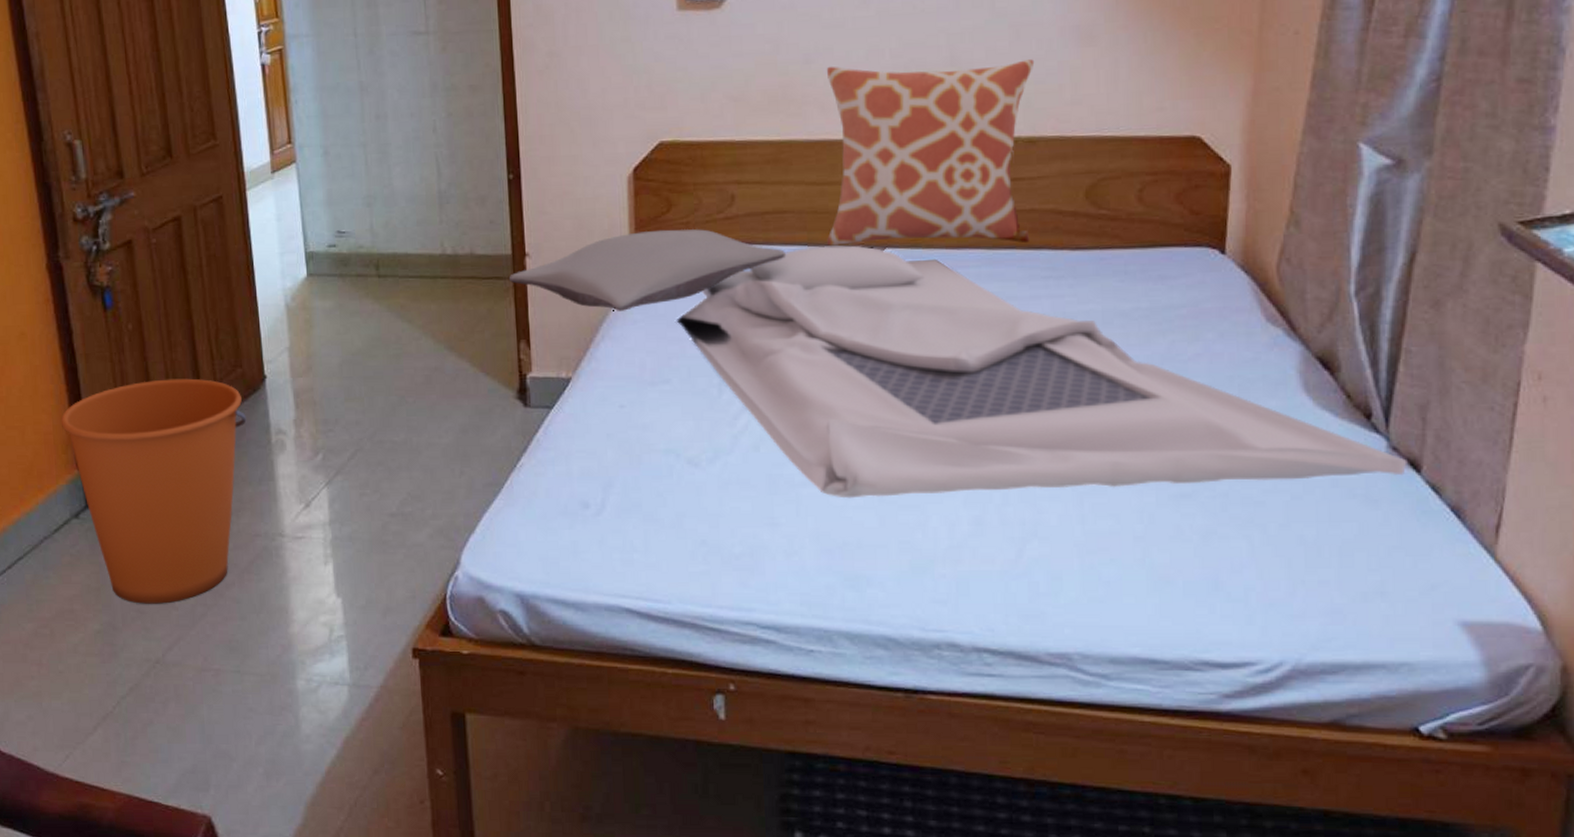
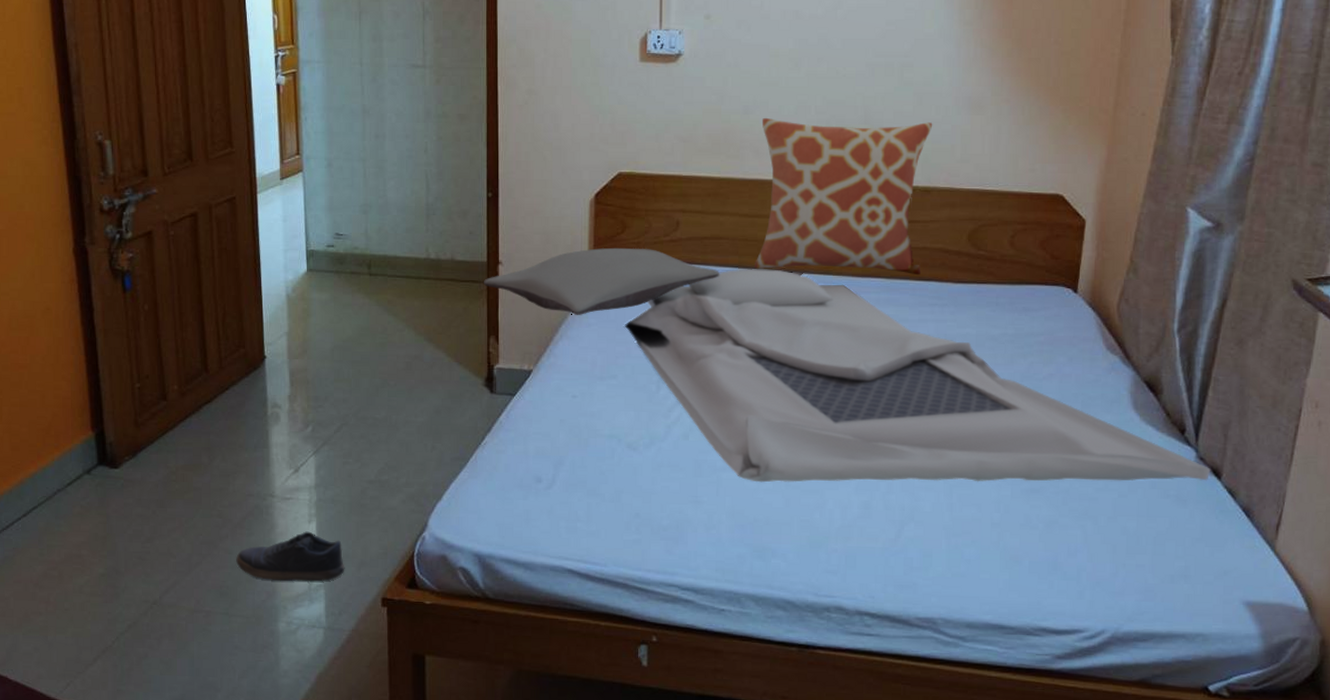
bucket: present [61,378,247,604] -> none [79,355,246,552]
shoe: none [245,574,369,633] -> present [236,531,345,582]

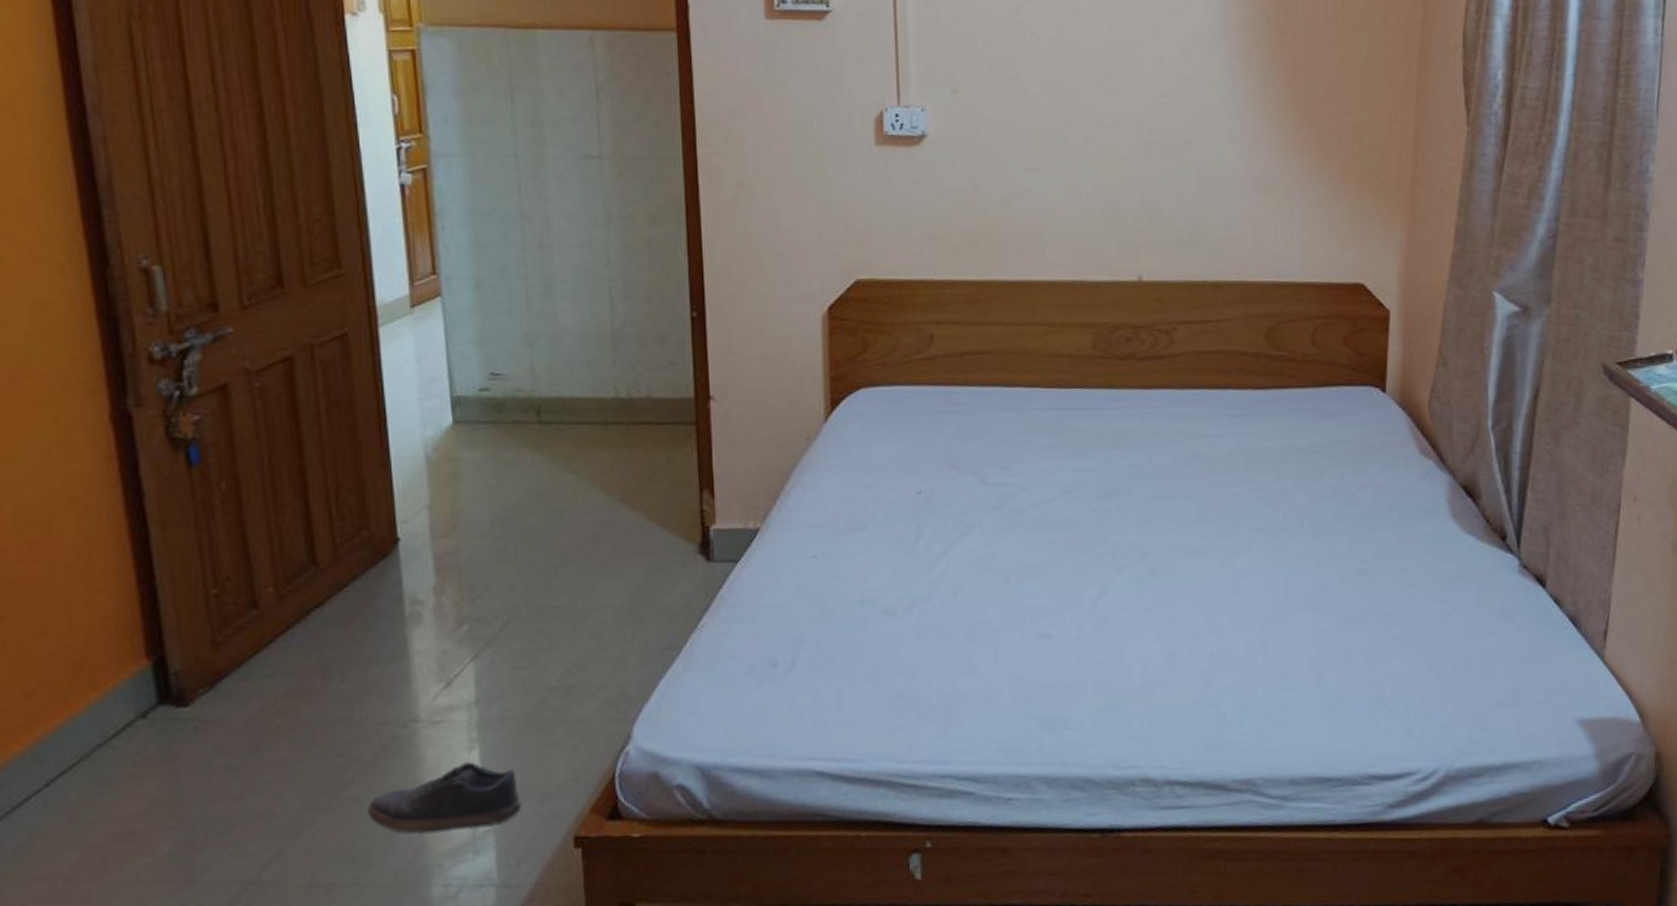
pillow: present [483,247,719,315] -> none [690,370,984,456]
blanket: present [624,269,1211,483] -> none [872,386,1535,641]
pillow: present [755,117,933,276] -> none [1025,207,1220,387]

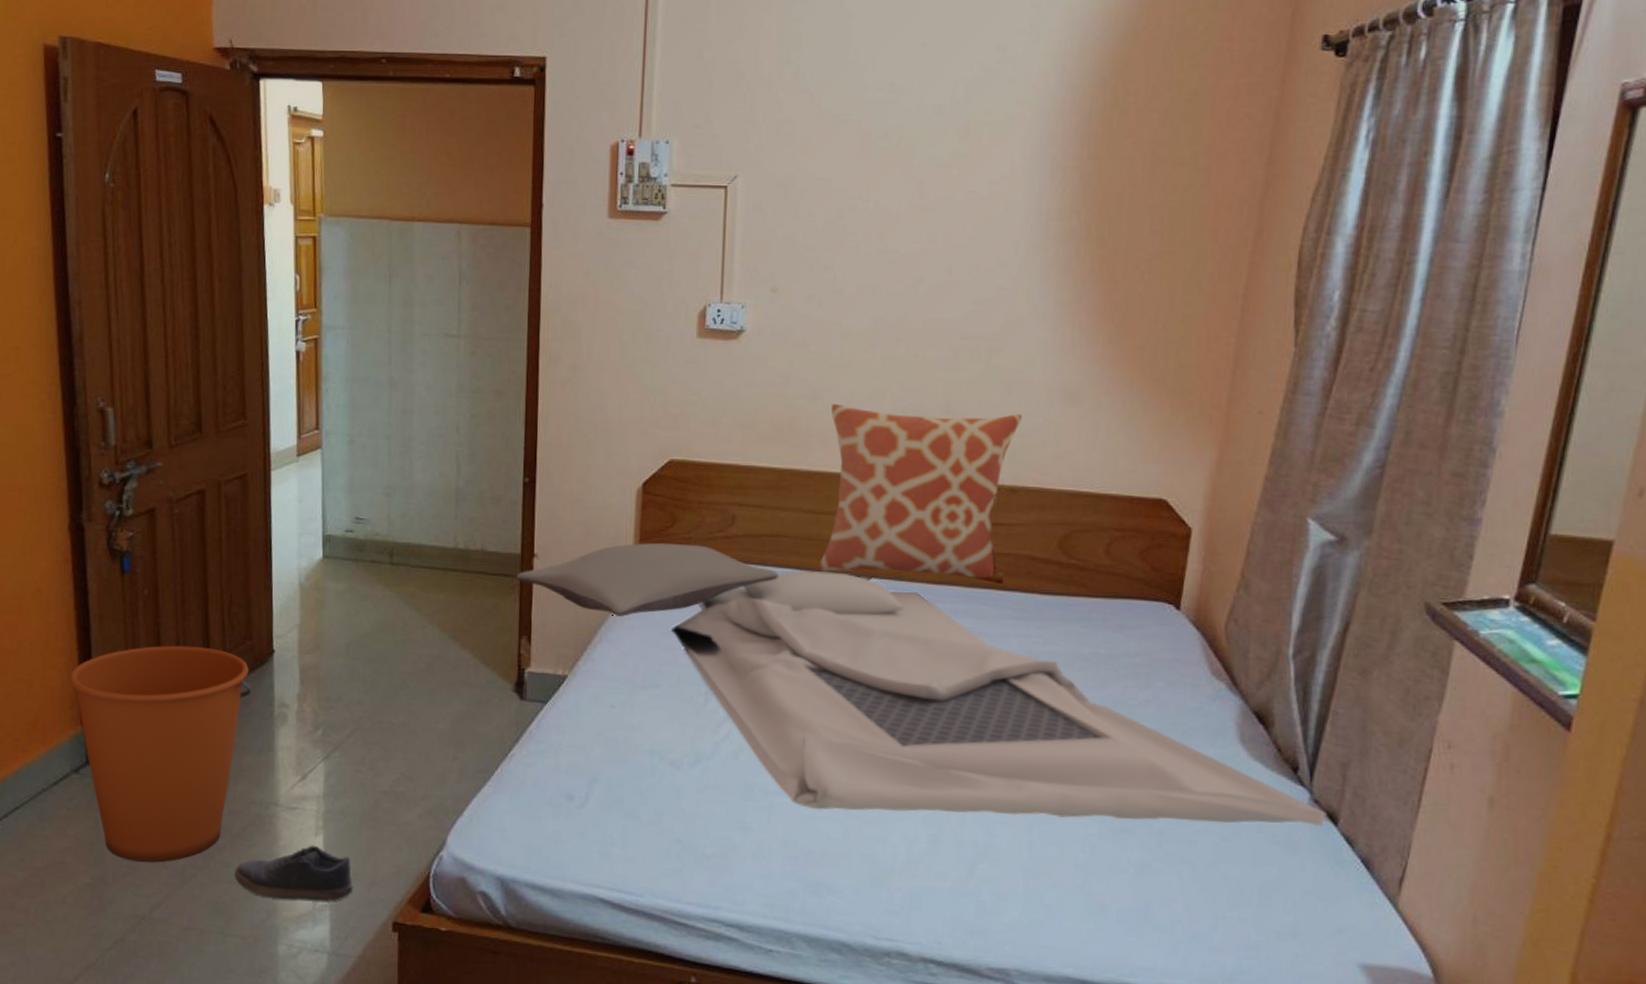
bucket: none [125,544,374,816] -> present [70,645,252,862]
pillow: none [690,370,984,456] -> present [516,542,778,617]
blanket: none [872,386,1535,641] -> present [670,571,1327,827]
pillow: none [1025,207,1220,387] -> present [818,403,1023,585]

